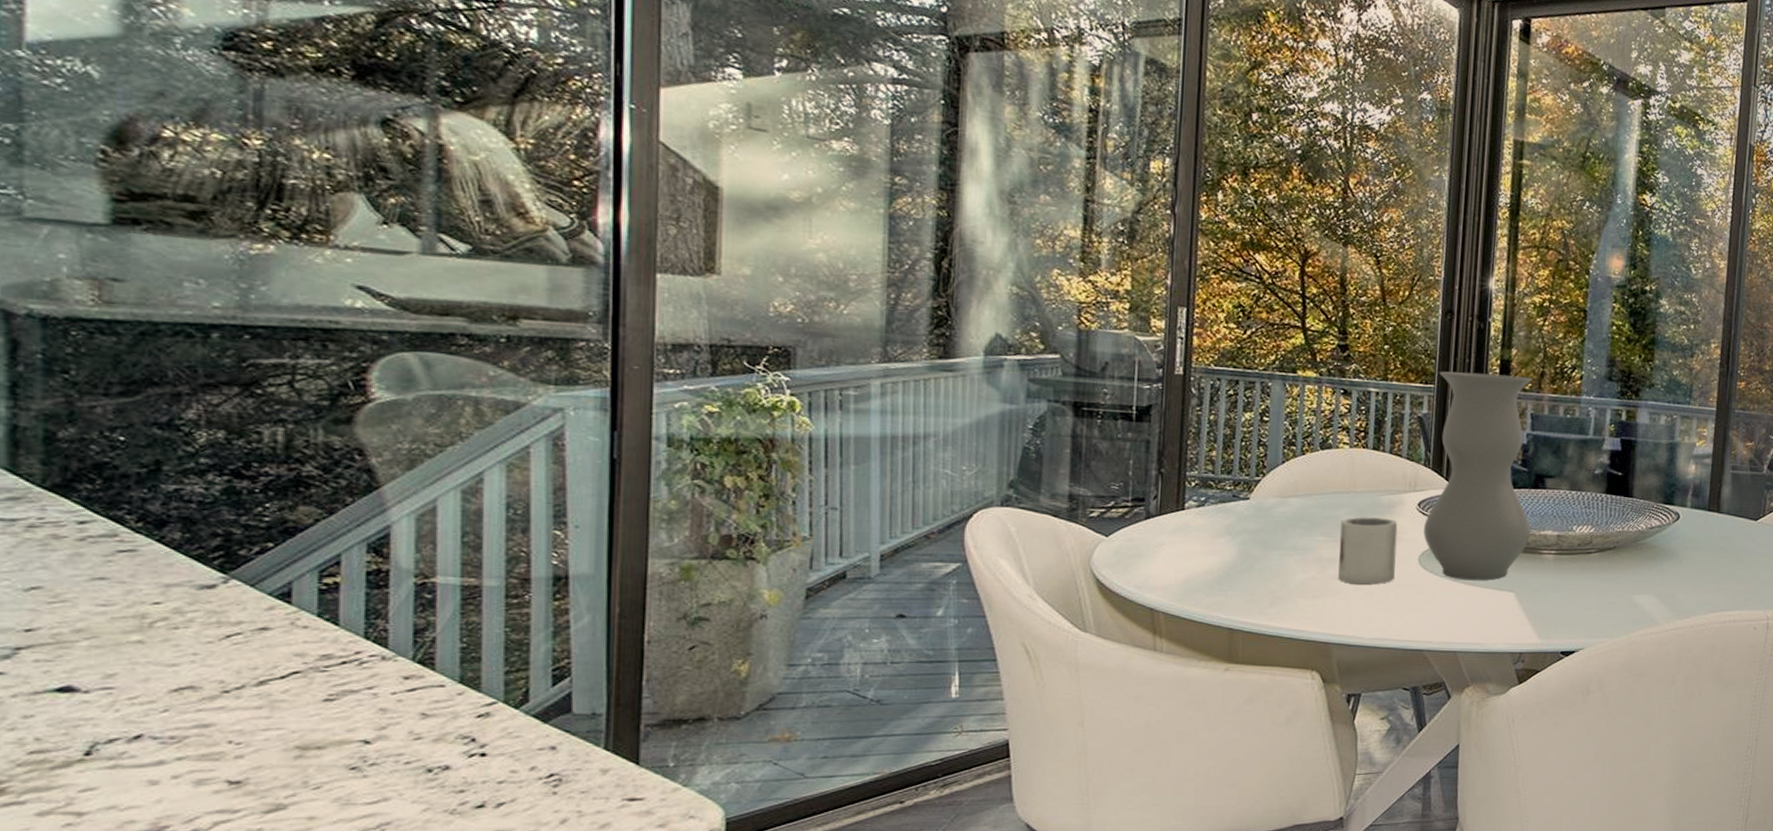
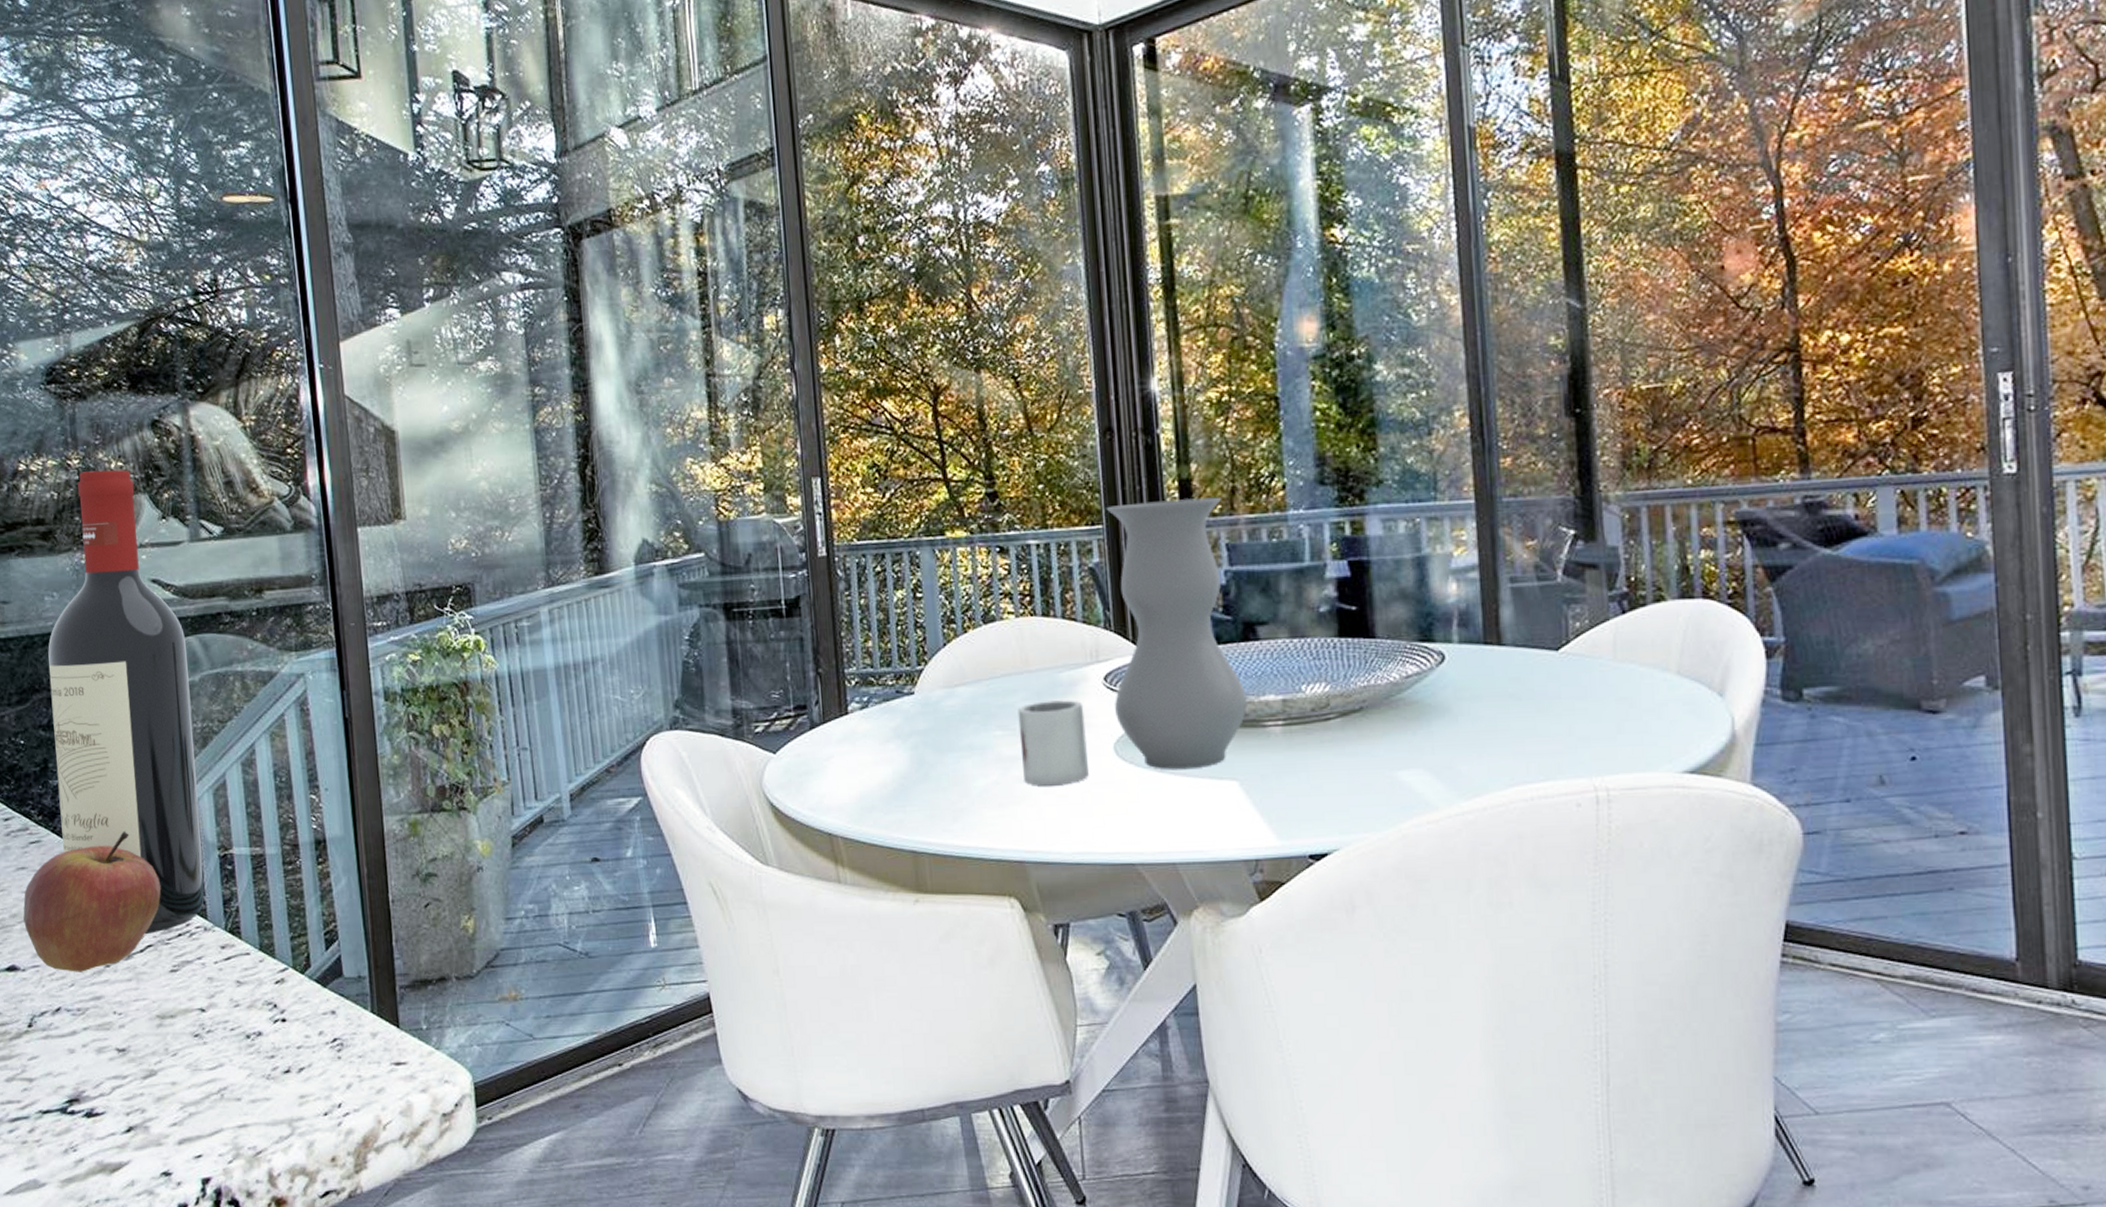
fruit: none [95,548,323,697] -> present [23,831,162,972]
wine bottle: none [172,155,400,661] -> present [48,469,204,935]

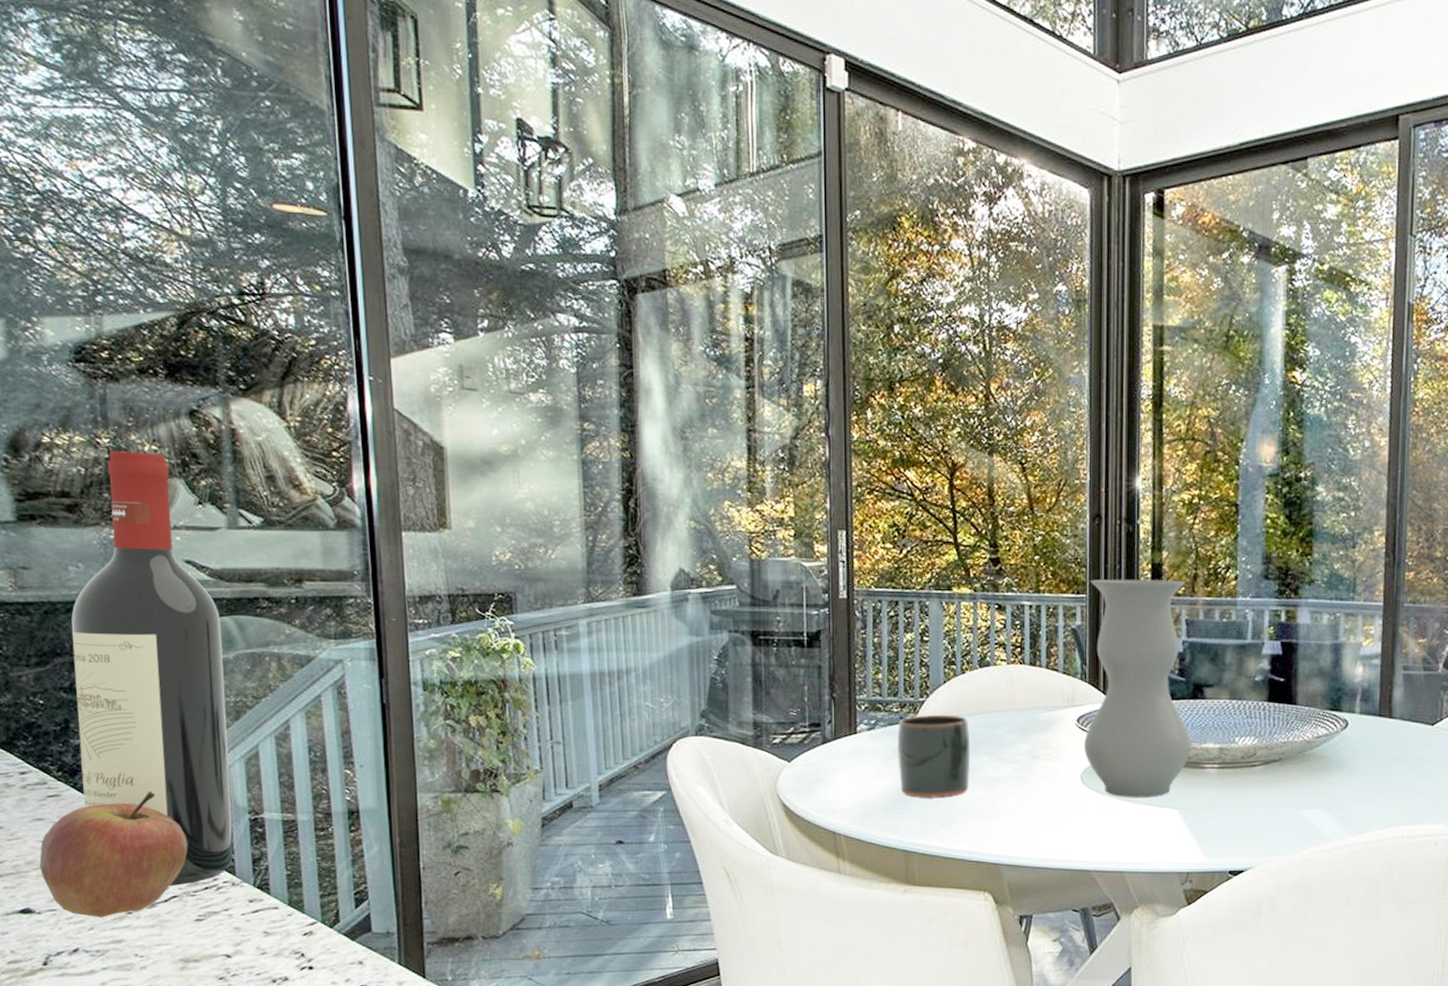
mug: none [894,683,982,785] -> present [896,714,971,797]
cup: present [1017,700,1089,786] -> none [1003,735,1058,804]

